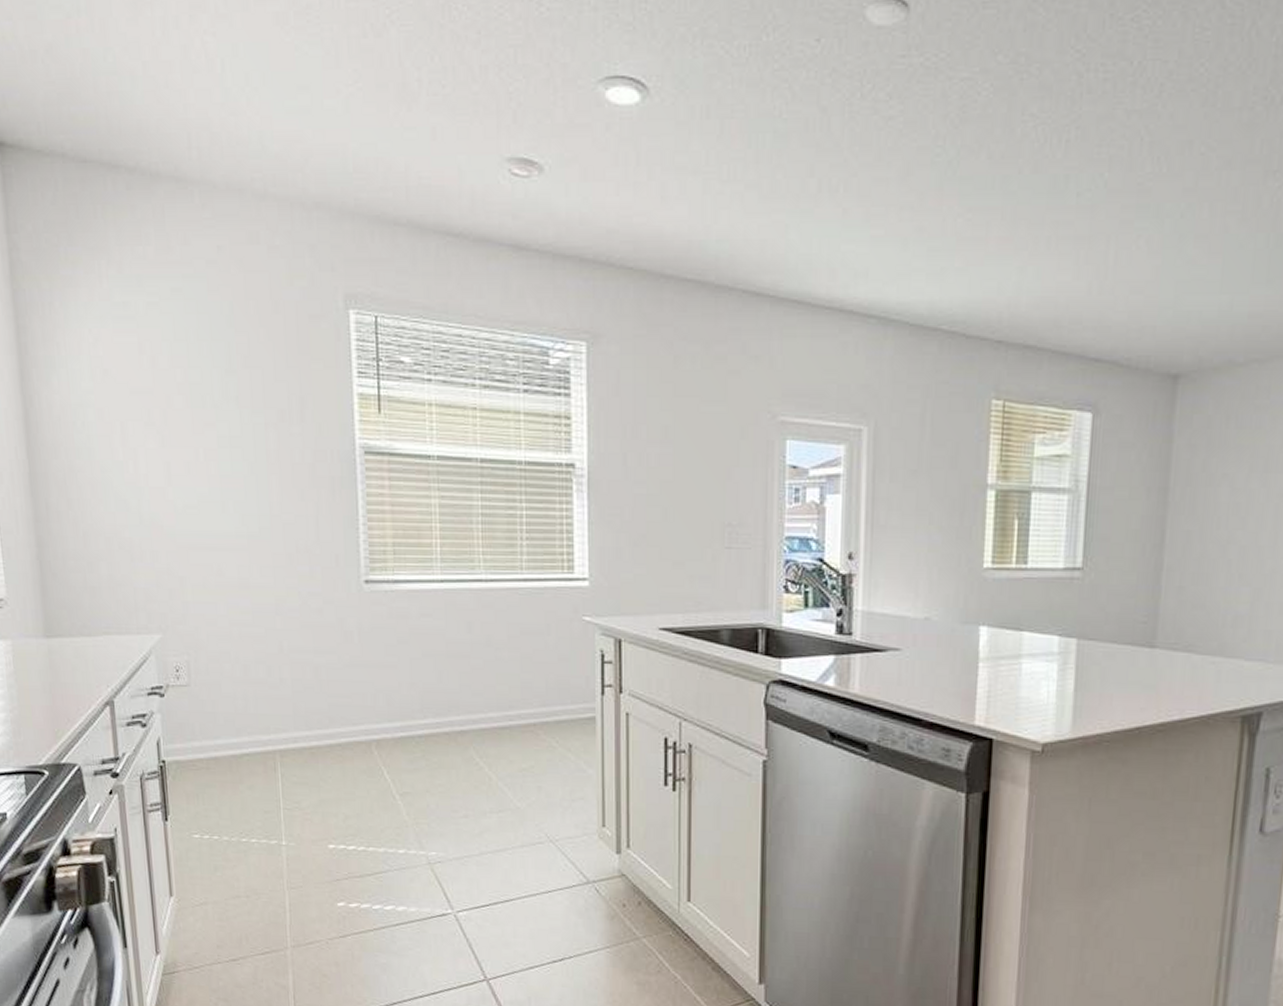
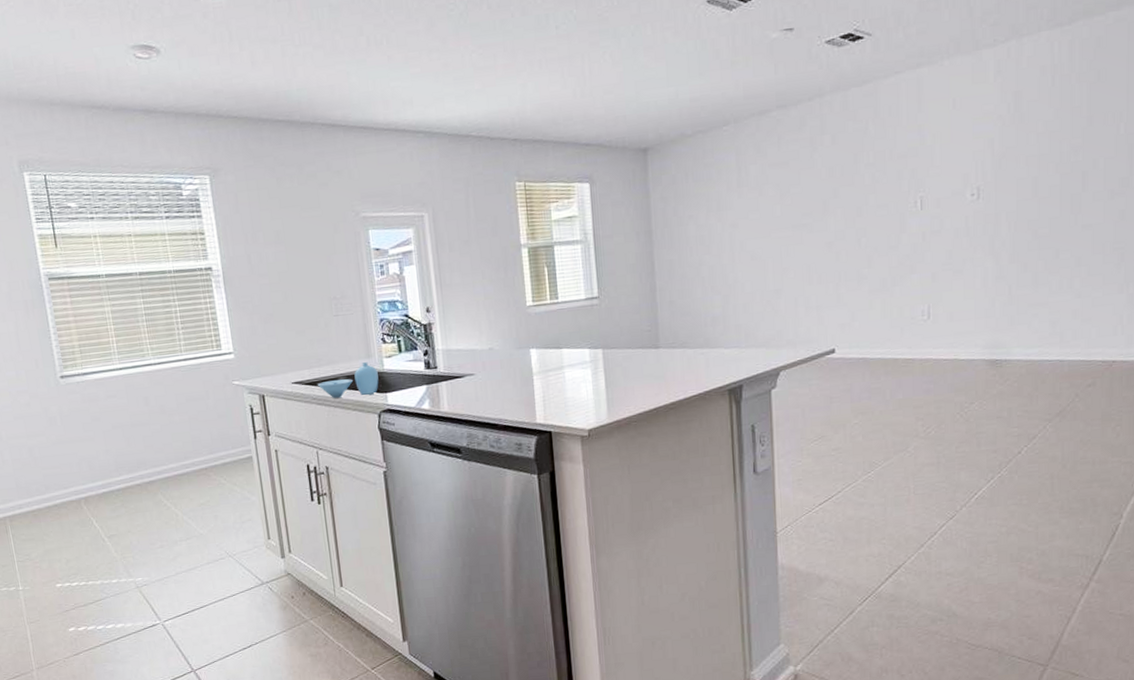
soap dispenser: none [691,614,773,657] -> present [317,362,379,399]

